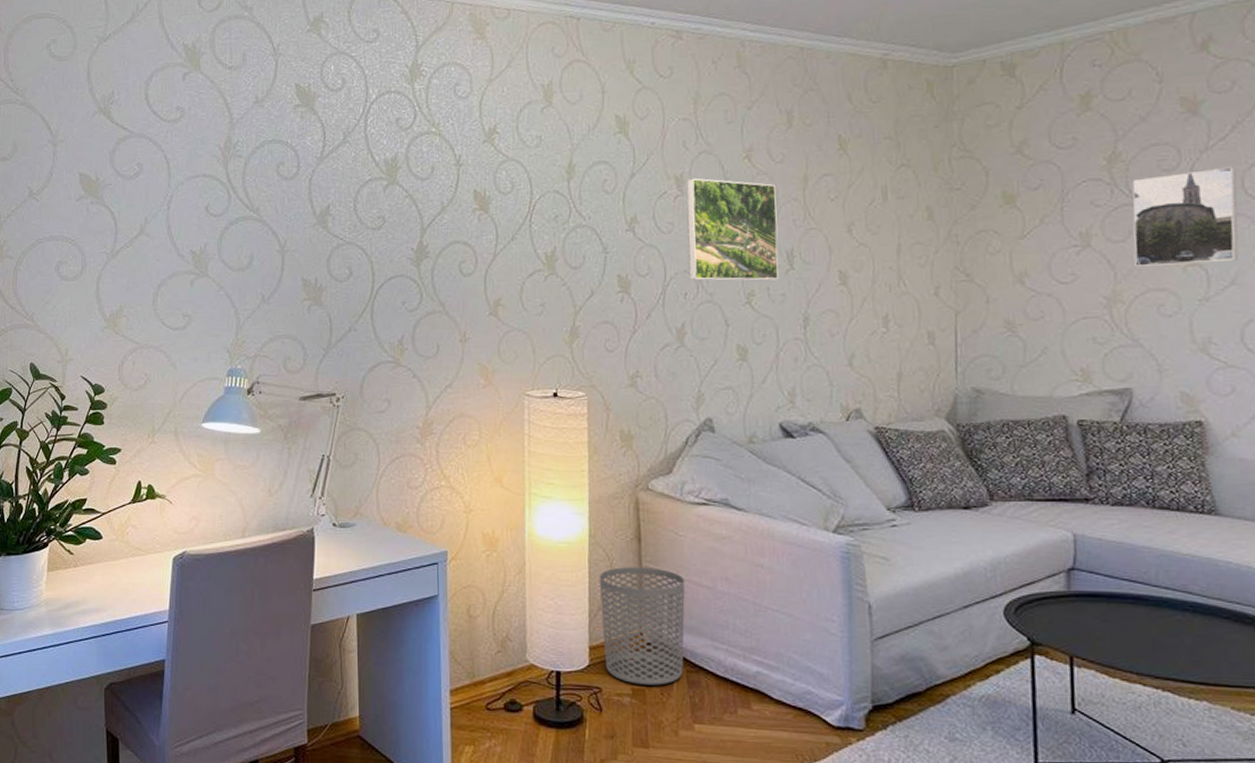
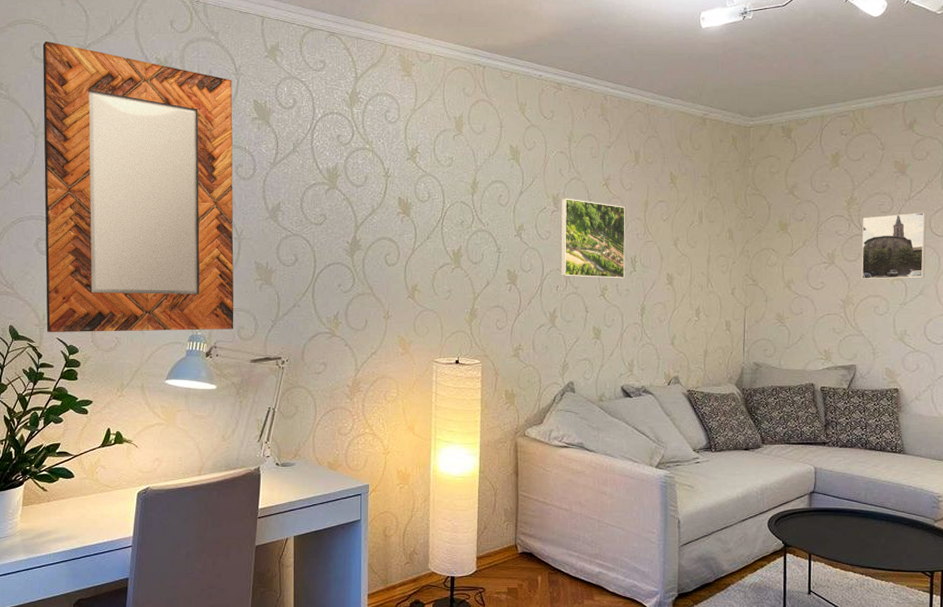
home mirror: none [59,35,279,370] -> present [42,41,234,332]
waste bin: present [600,567,685,686] -> none [487,495,549,585]

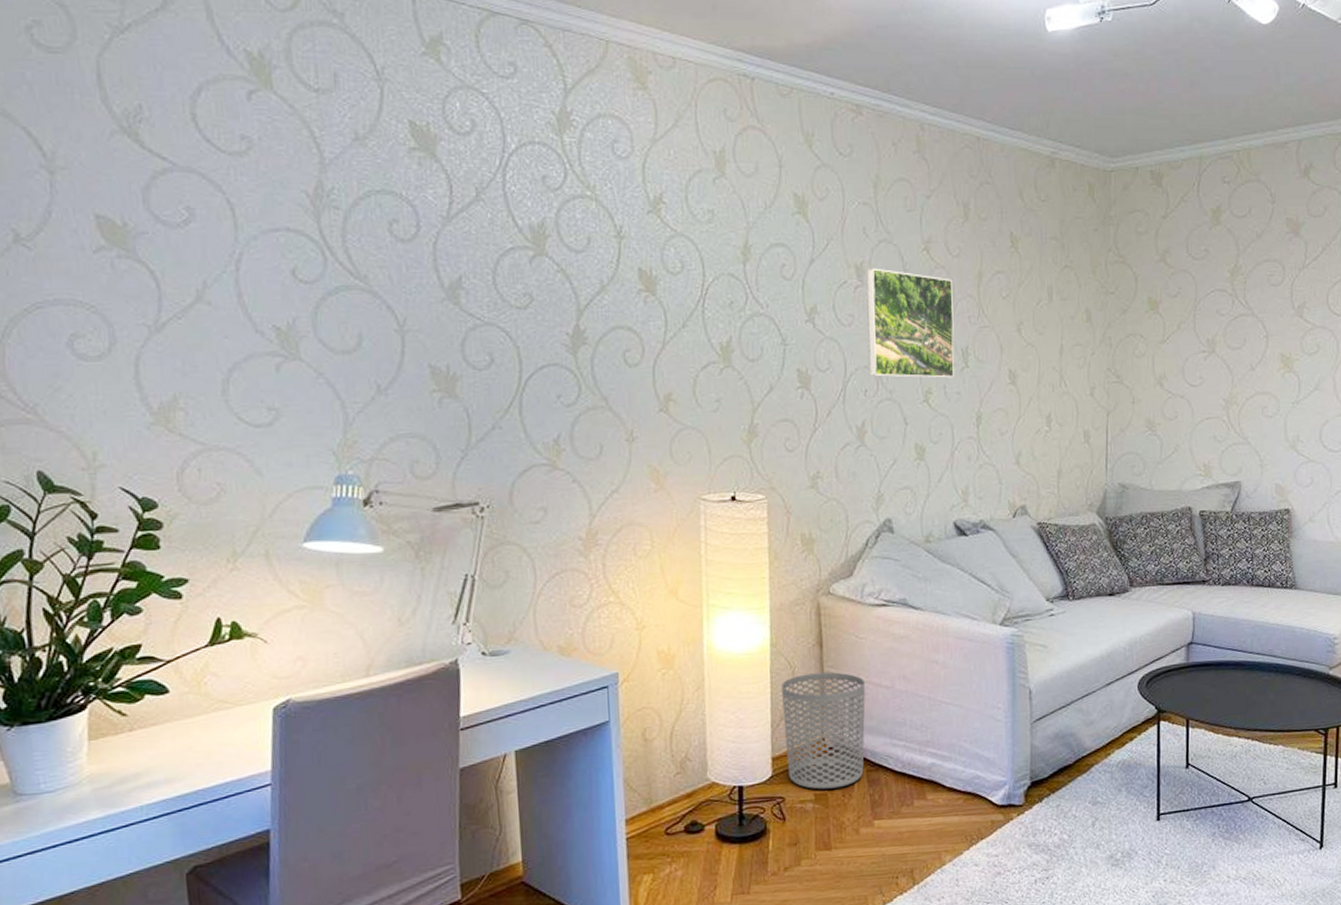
home mirror: present [42,41,234,332] -> none [46,16,404,479]
waste bin: none [487,495,549,585] -> present [782,672,865,790]
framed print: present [861,212,926,280] -> none [1247,284,1323,373]

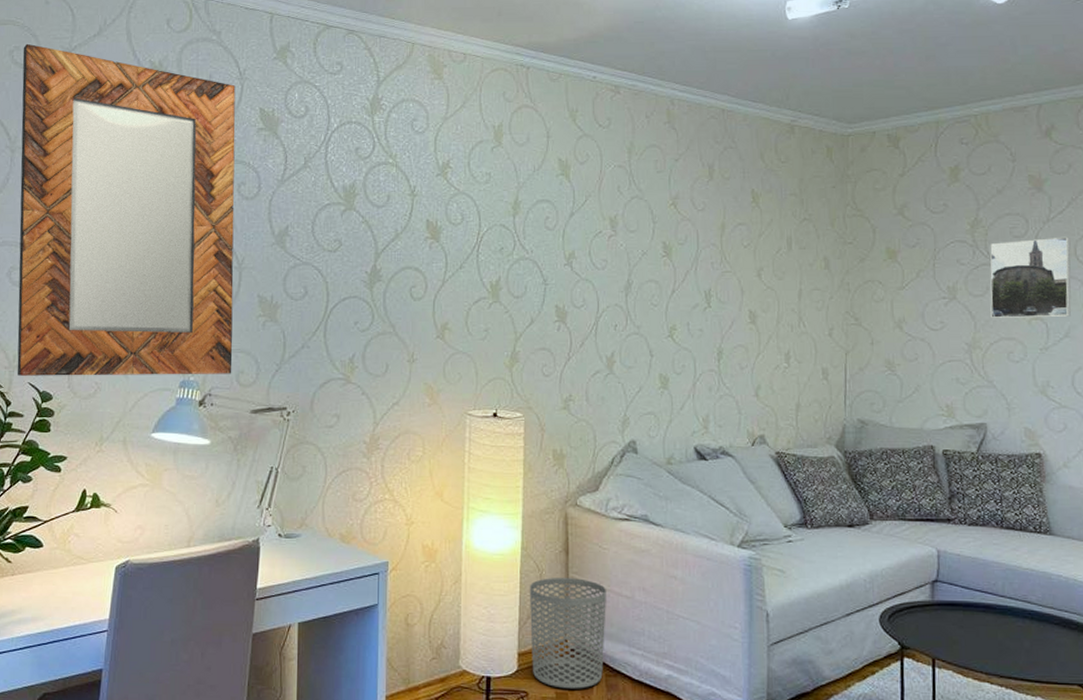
home mirror: none [46,16,404,479] -> present [17,43,236,376]
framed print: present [866,268,955,379] -> none [618,220,698,316]
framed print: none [1247,284,1323,373] -> present [990,237,1071,319]

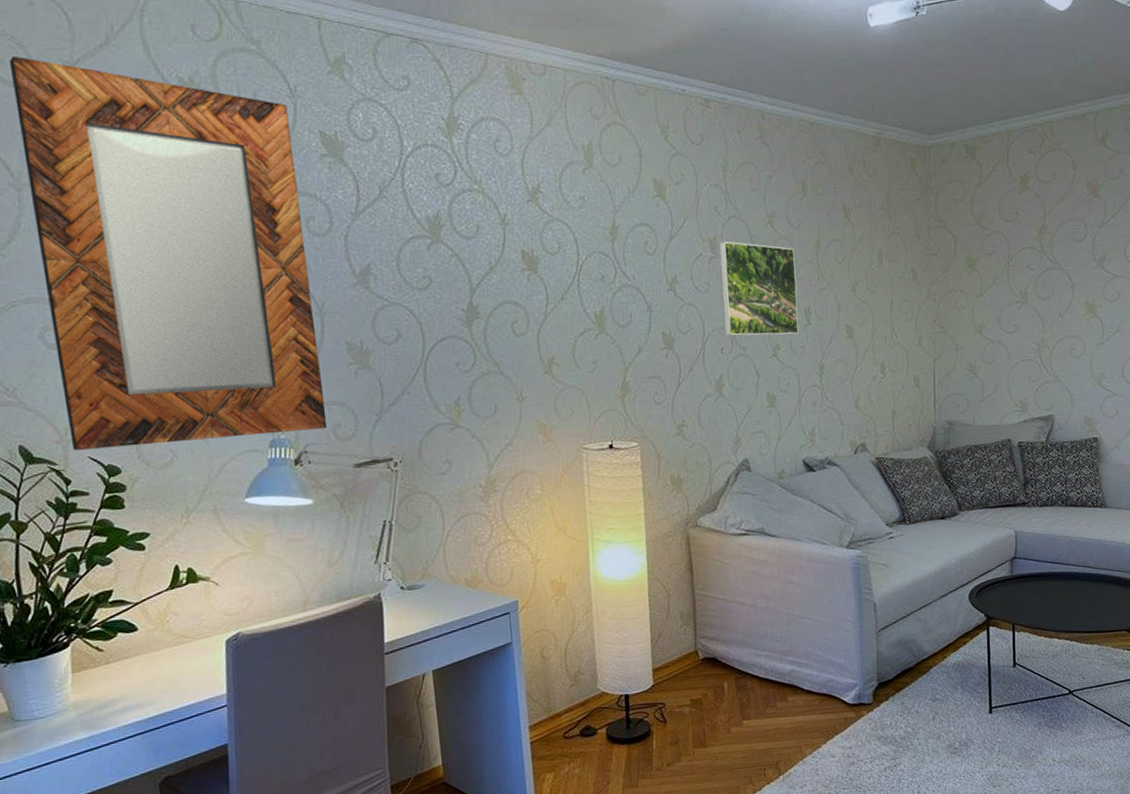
waste bin: present [530,578,606,689] -> none [659,593,733,696]
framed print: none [618,220,698,316] -> present [718,241,799,336]
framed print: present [990,237,1071,319] -> none [1055,239,1122,319]

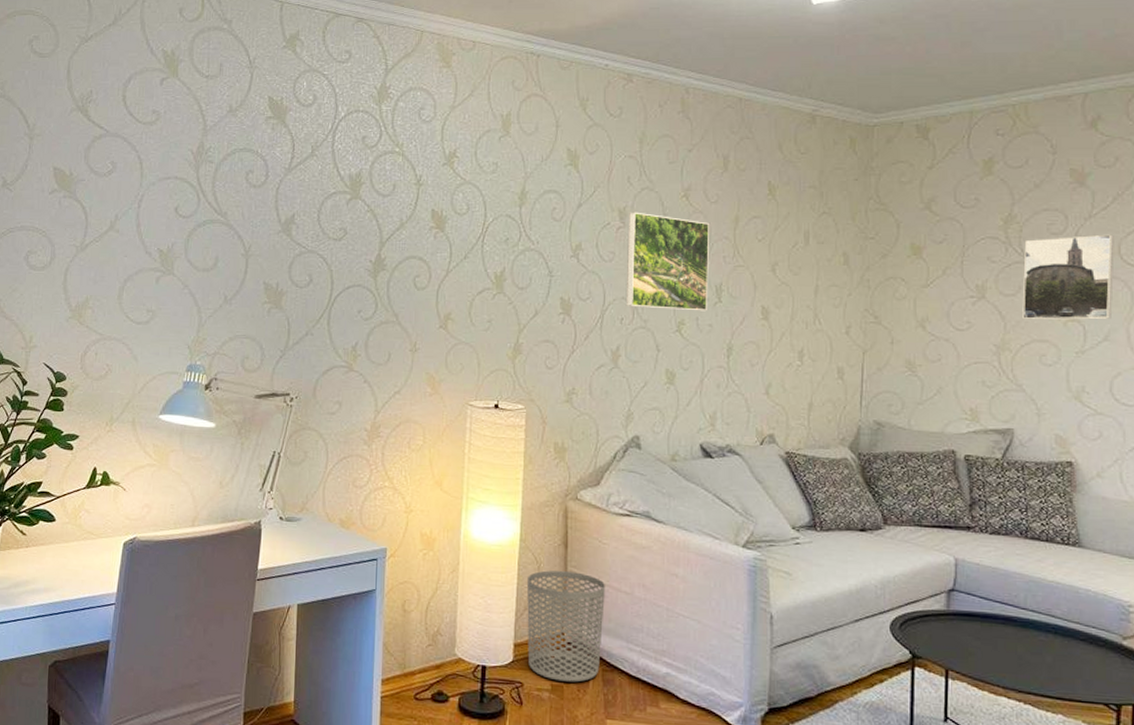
home mirror: present [9,55,328,450] -> none [33,33,245,359]
waste bin: none [659,593,733,696] -> present [527,570,605,682]
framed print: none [1055,239,1122,319] -> present [1022,234,1114,320]

